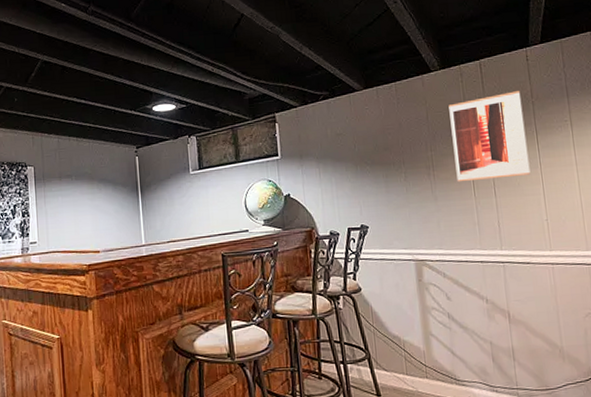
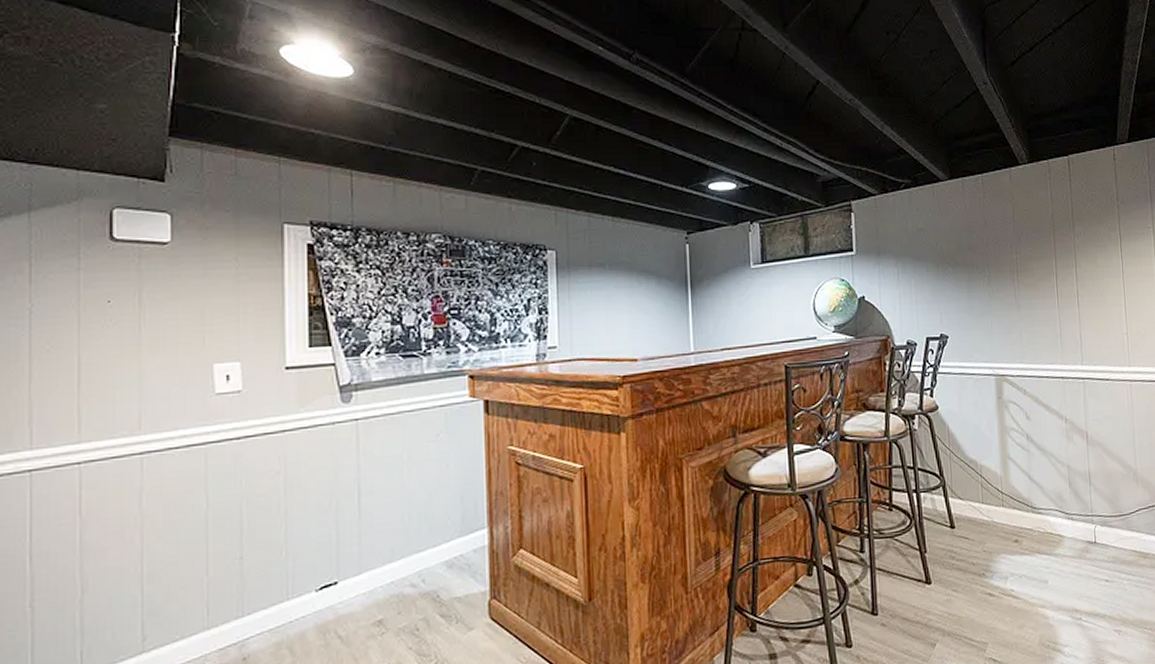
wall art: present [448,91,531,182] -> none [1035,192,1113,290]

